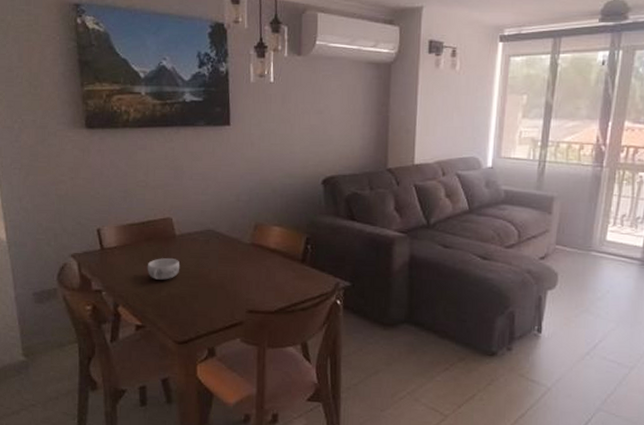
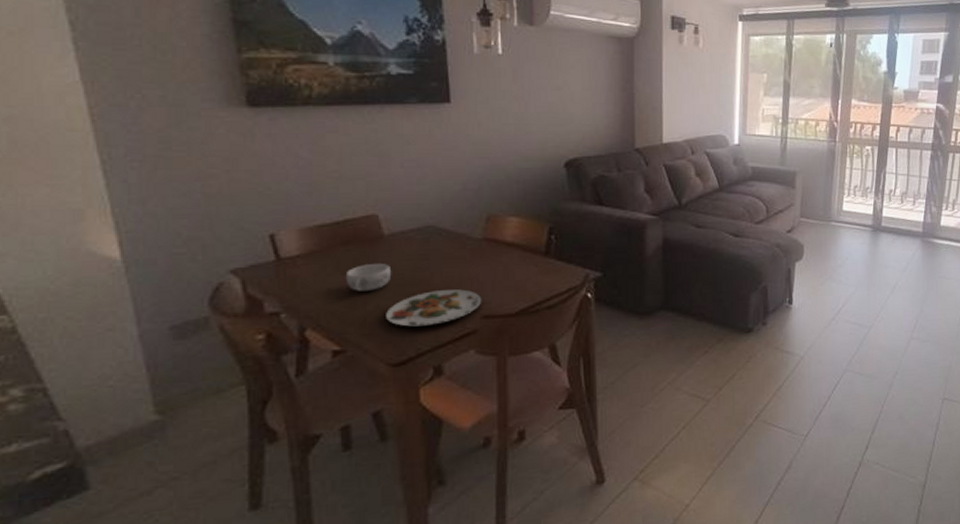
plate: none [175,285,248,314] -> present [386,289,482,327]

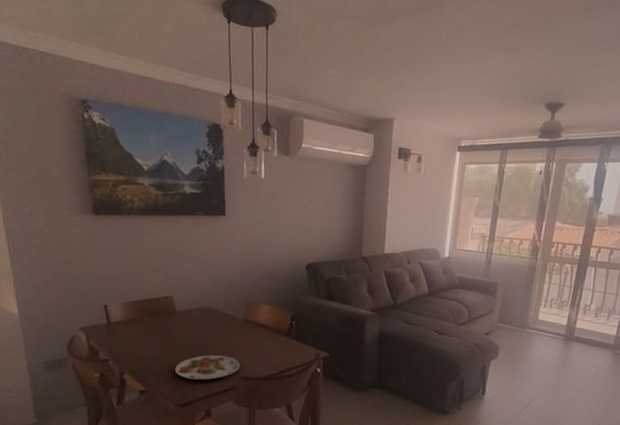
decorative bowl: present [345,264,391,291] -> none [150,331,179,351]

